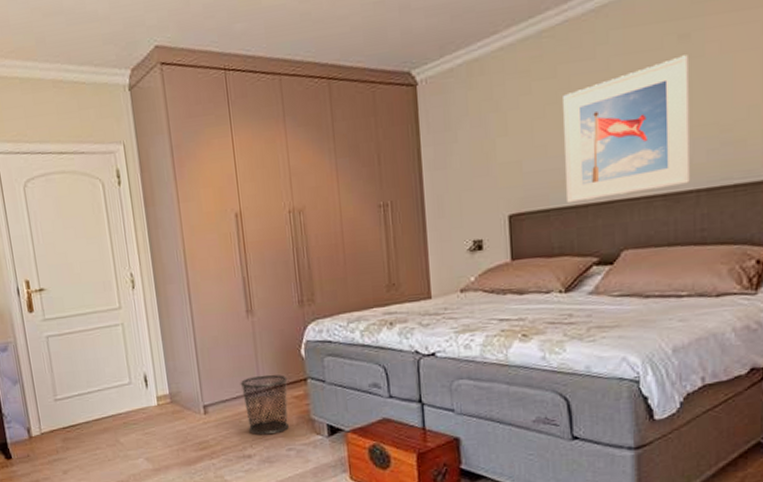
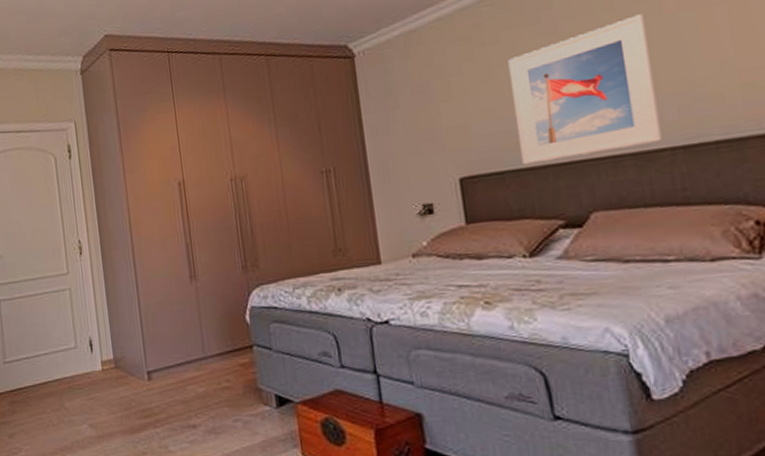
waste bin: present [240,374,289,435] -> none [184,340,235,404]

